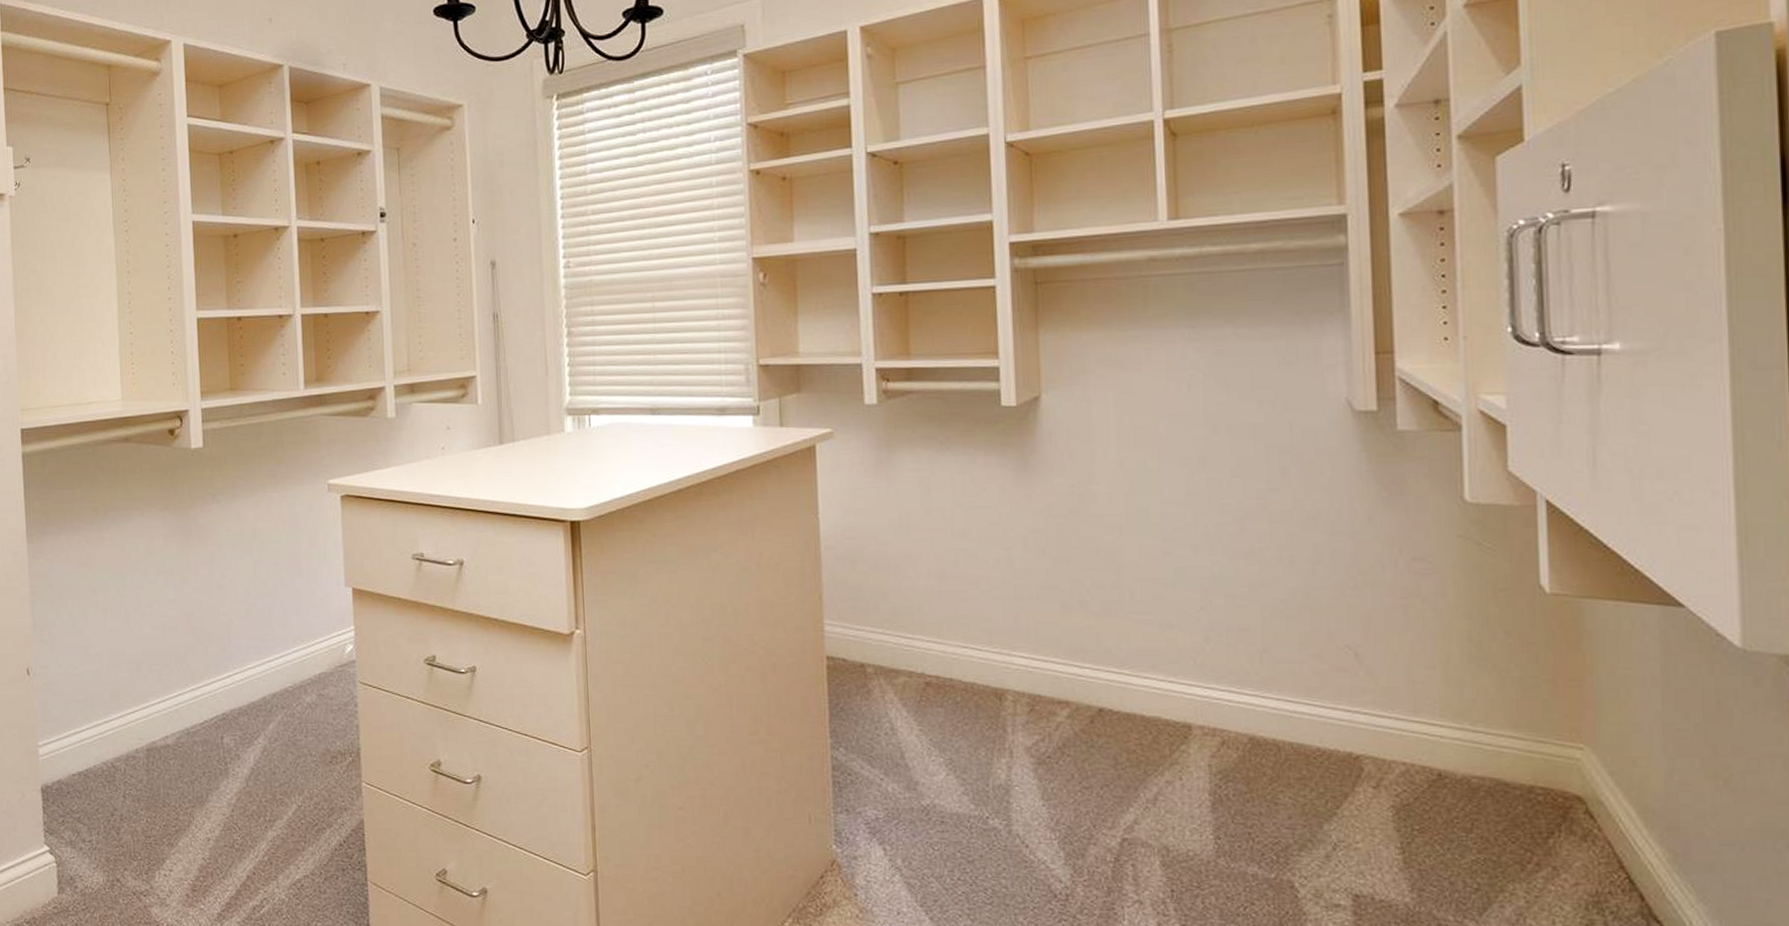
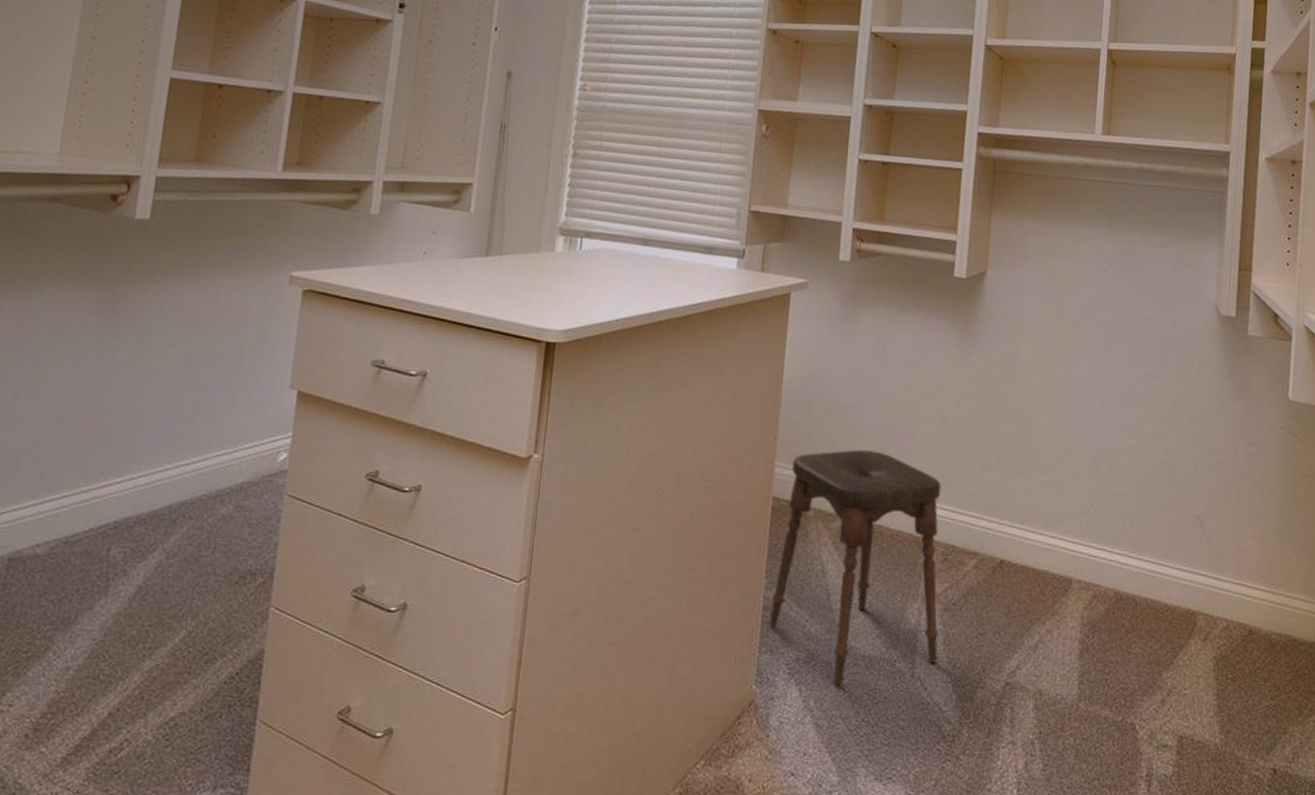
stool: none [839,601,1037,844] -> present [768,450,941,686]

